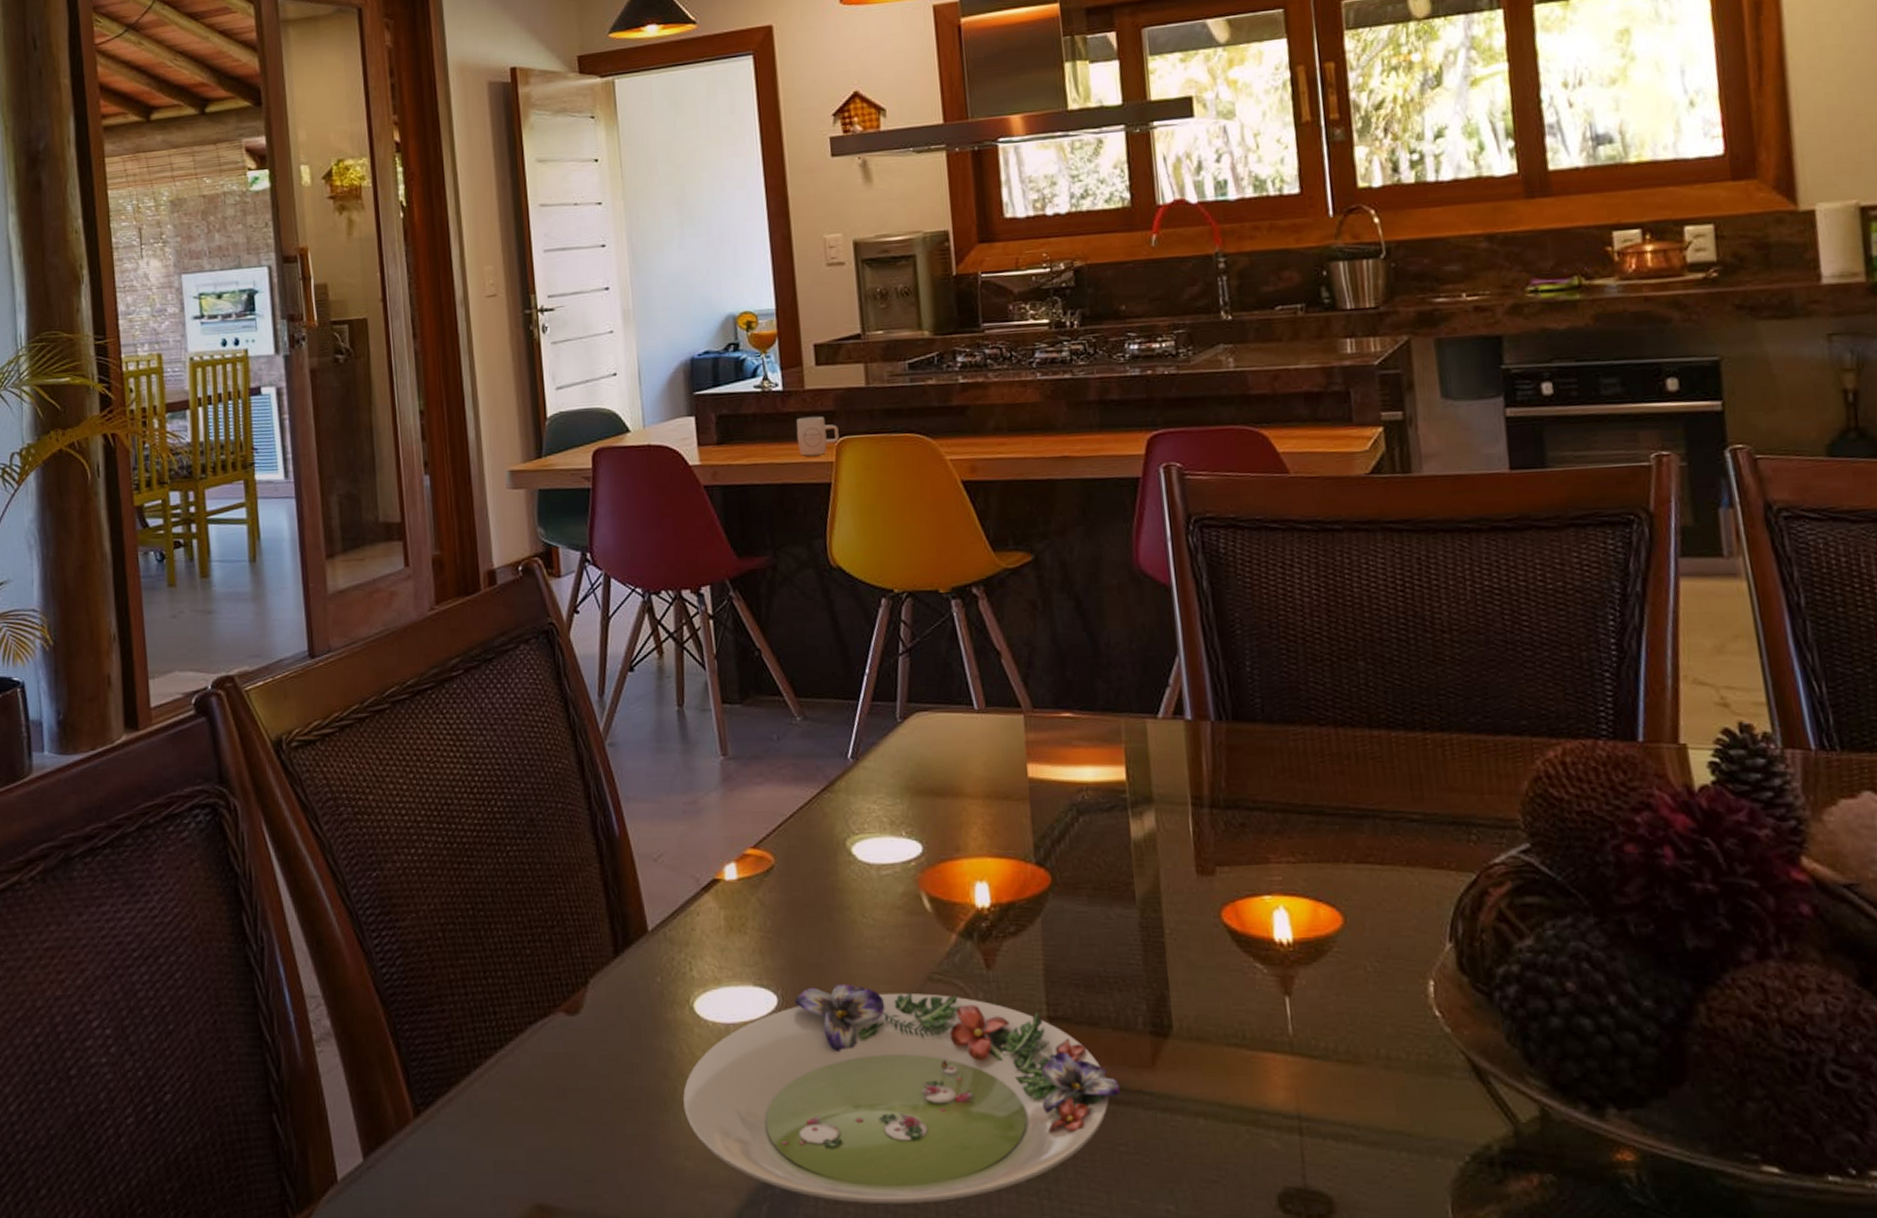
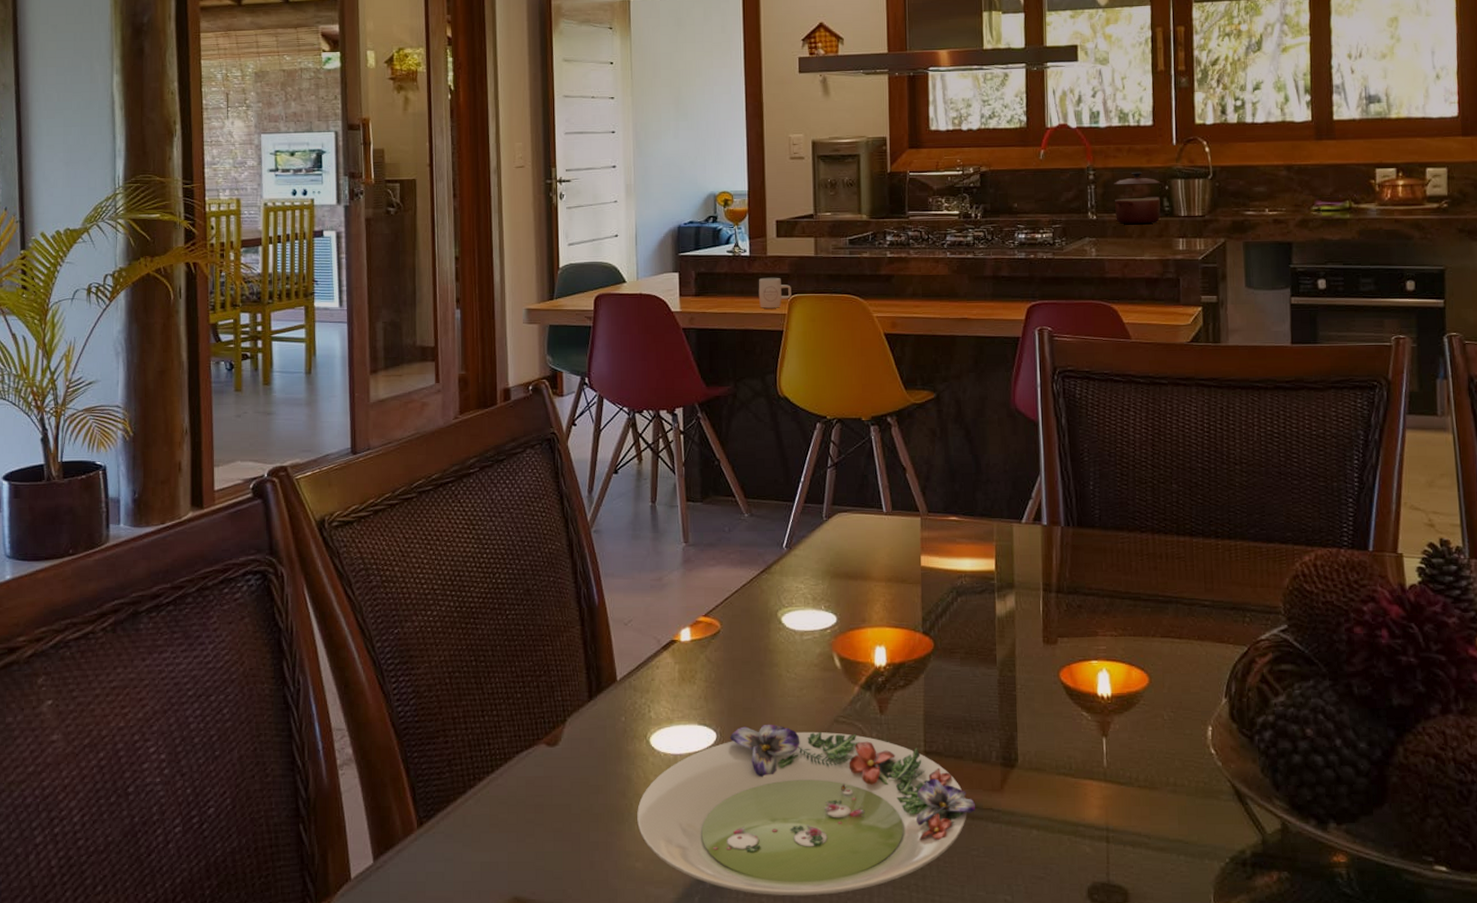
saucepan: none [1252,254,1319,324] -> present [1113,172,1161,225]

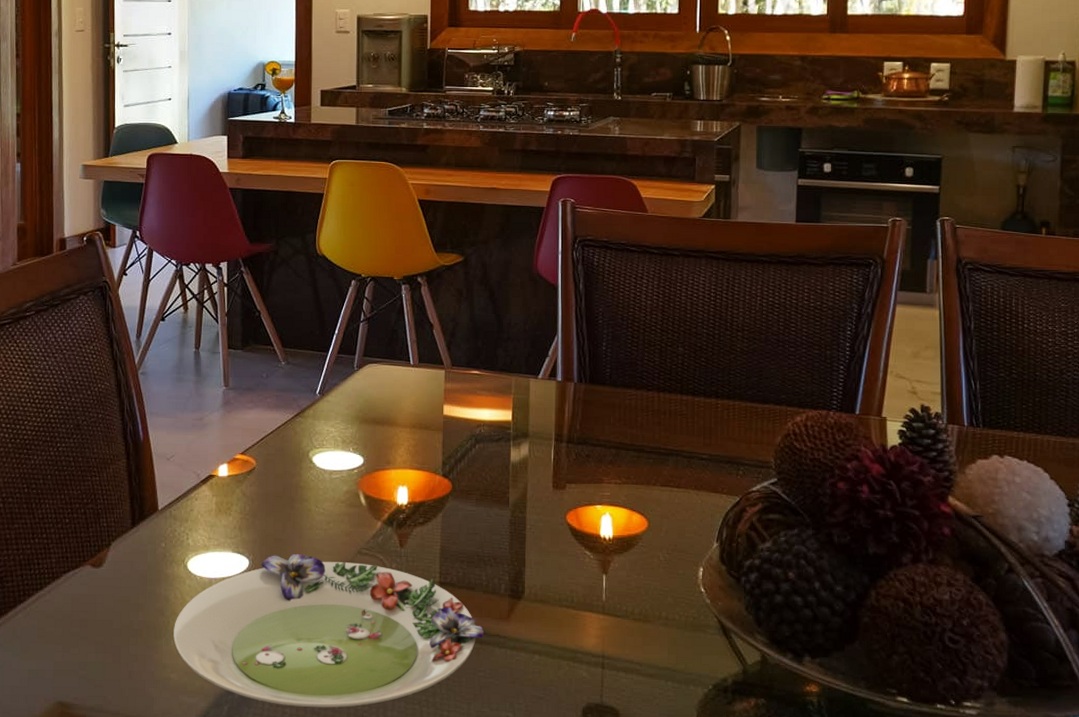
mug: present [758,277,792,308] -> none [301,143,333,172]
saucepan: present [1113,172,1161,225] -> none [638,56,682,106]

